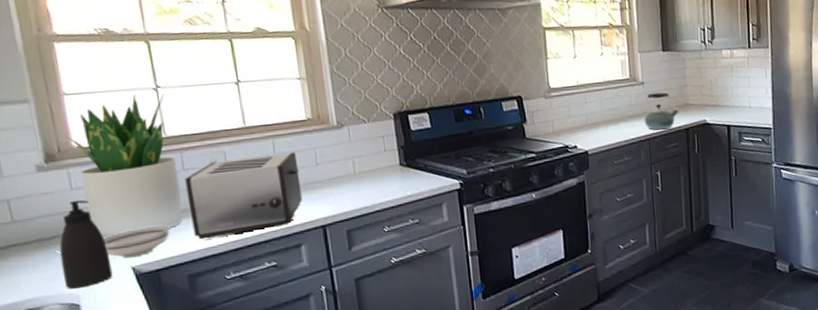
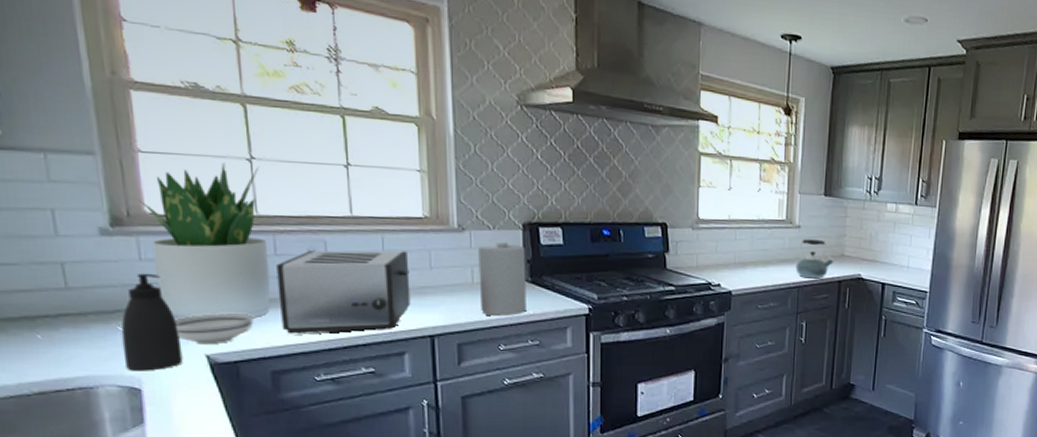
paper towel holder: none [357,132,405,202] -> present [478,242,526,317]

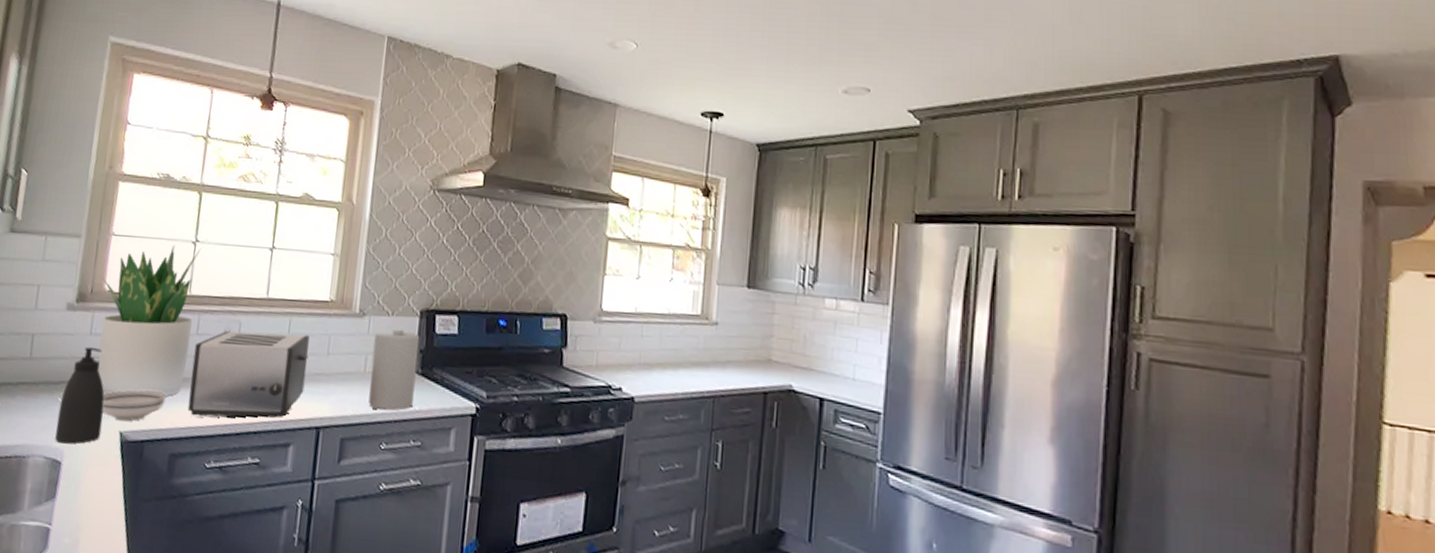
kettle: present [795,239,835,279] -> none [711,338,760,388]

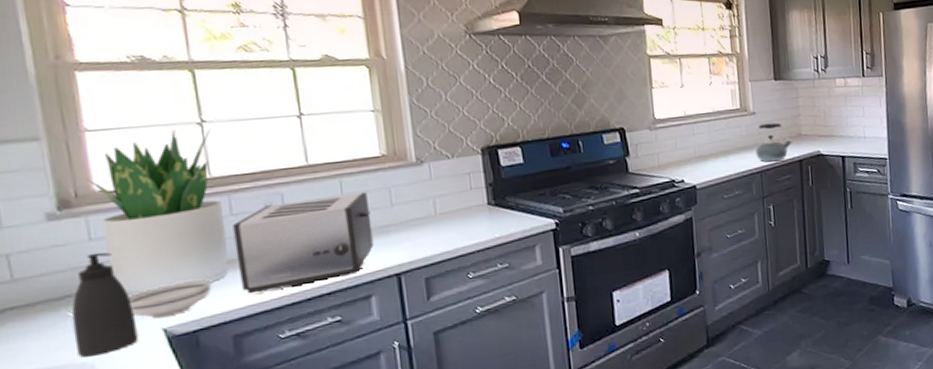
paper towel holder: present [368,329,420,412] -> none [438,168,493,246]
kettle: none [711,338,760,388] -> present [755,122,793,162]

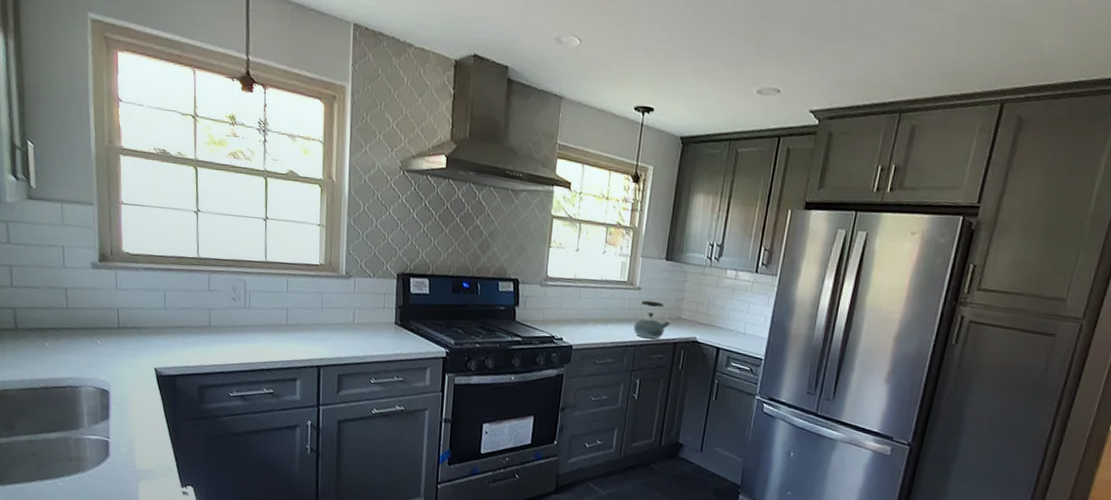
soap dispenser: present [71,252,139,357] -> none [99,299,139,377]
planter: present [87,129,229,297] -> none [119,213,204,341]
bowl: present [128,279,213,319] -> none [135,334,190,360]
toaster: present [233,192,374,294] -> none [208,288,306,359]

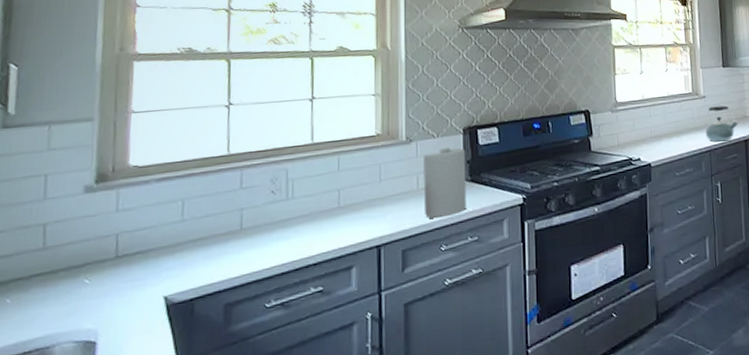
paper towel holder: none [358,289,398,355] -> present [423,147,466,220]

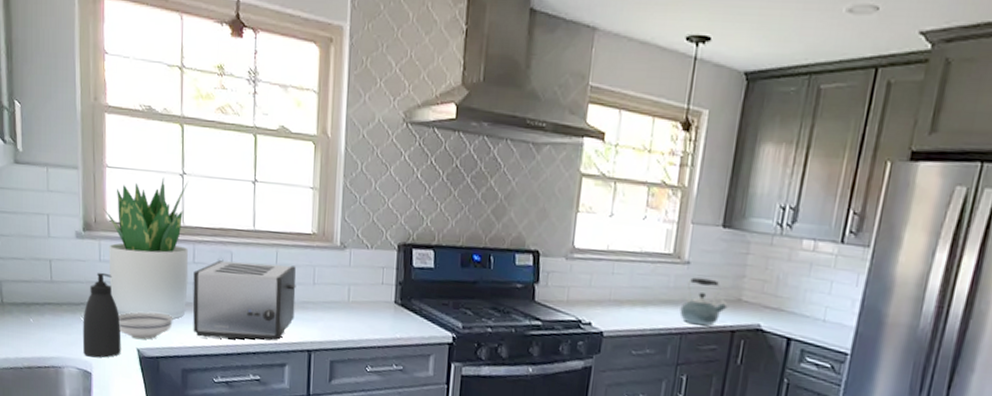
soap dispenser: none [84,222,143,324] -> present [82,272,121,358]
planter: none [125,111,235,265] -> present [103,177,189,320]
bowl: none [139,249,214,287] -> present [118,311,173,340]
toaster: none [239,168,361,264] -> present [192,260,296,342]
paper towel holder: present [423,147,466,220] -> none [353,262,399,339]

